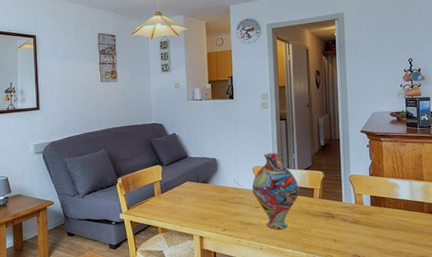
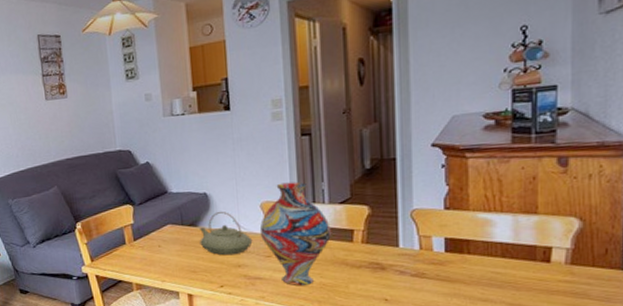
teapot: none [210,172,247,206] -> present [199,211,253,256]

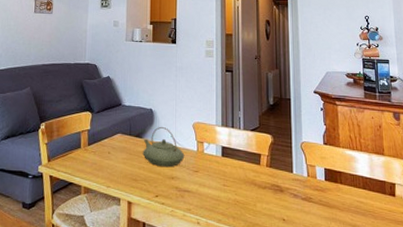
vase: present [259,182,331,285] -> none [191,108,244,201]

